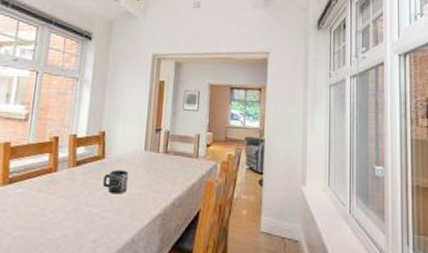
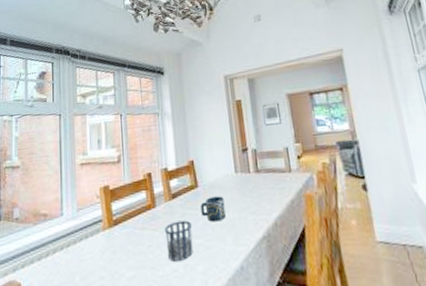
cup: none [60,188,91,227] -> present [164,220,193,261]

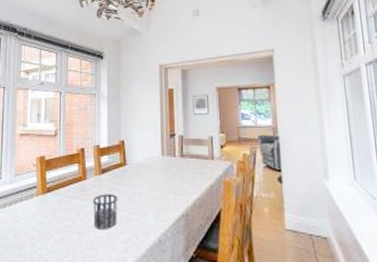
cup: present [200,196,226,222] -> none [127,175,149,198]

